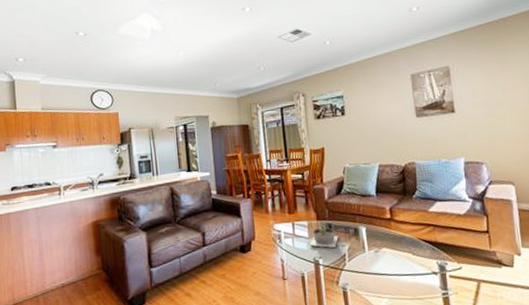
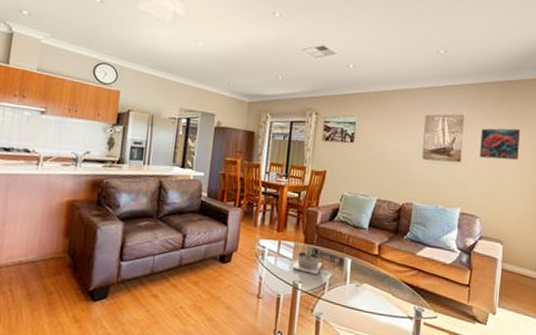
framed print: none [470,68,513,104] -> present [480,128,521,160]

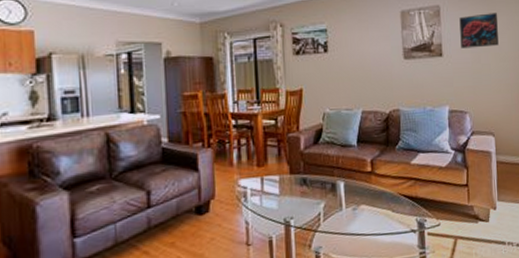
succulent planter: present [291,248,323,274] -> none [280,179,314,207]

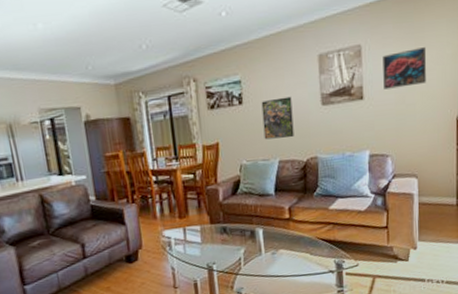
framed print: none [346,48,377,89] -> present [261,96,294,140]

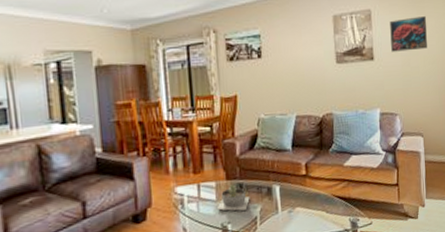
succulent planter: none [202,228,234,253] -> present [217,184,250,211]
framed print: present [261,96,294,140] -> none [279,53,311,94]

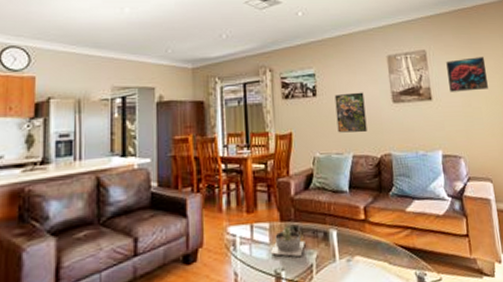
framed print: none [279,53,311,94] -> present [334,92,367,133]

